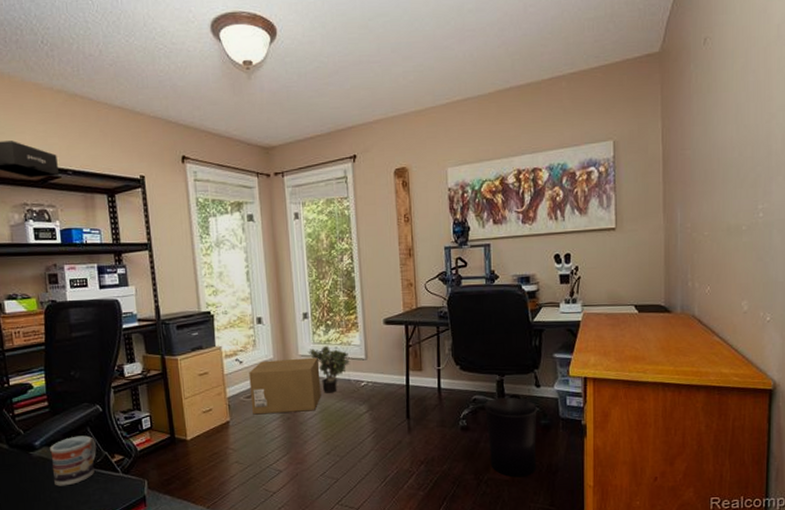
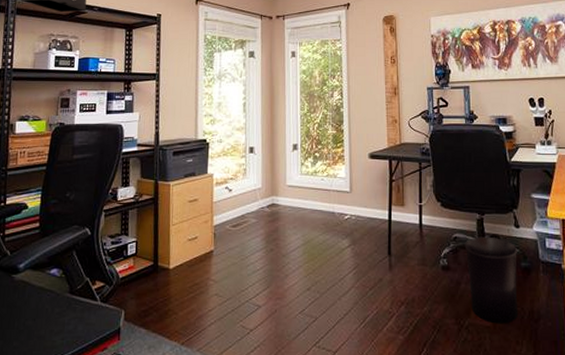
cup: present [50,435,97,486] -> none [31,259,79,313]
box: present [249,357,321,415] -> none [236,188,306,245]
potted plant: present [307,345,350,393] -> none [295,177,335,225]

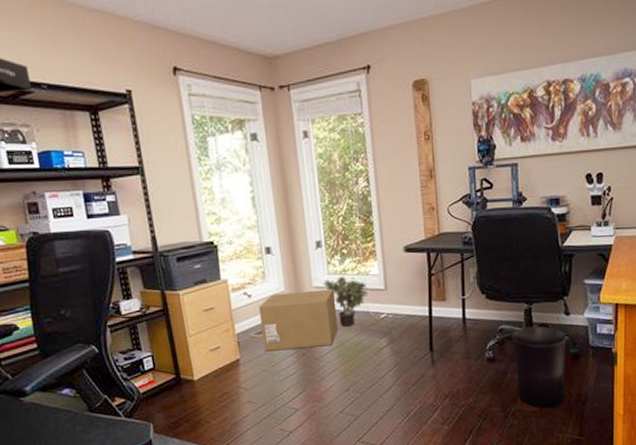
box: none [236,188,306,245] -> present [259,289,338,352]
potted plant: none [295,177,335,225] -> present [322,276,368,327]

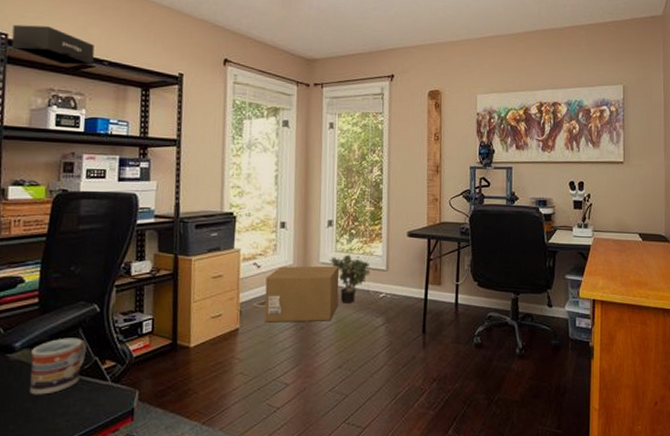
cup: none [42,378,95,433] -> present [30,338,86,395]
waste bin: present [511,326,566,408] -> none [498,315,549,398]

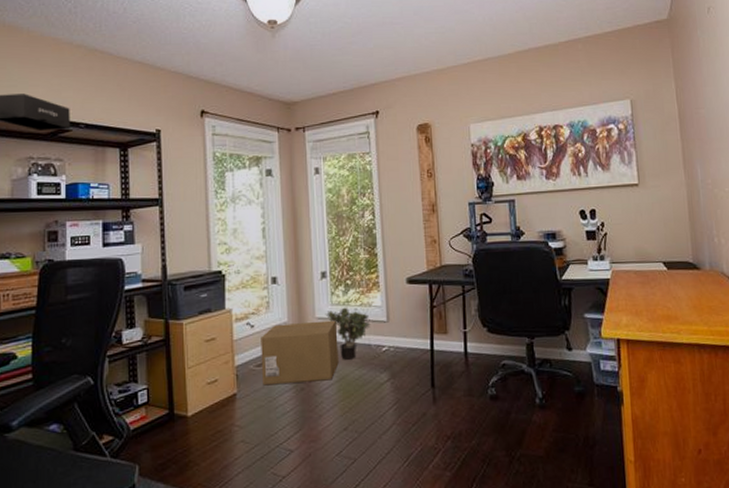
cup: present [30,338,86,395] -> none [29,413,83,475]

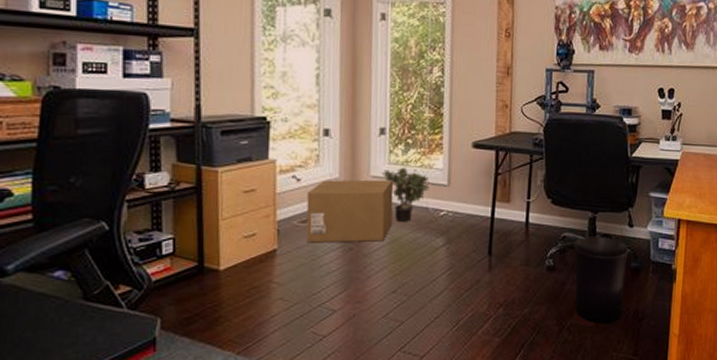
waste bin: none [513,361,572,453] -> present [573,236,628,324]

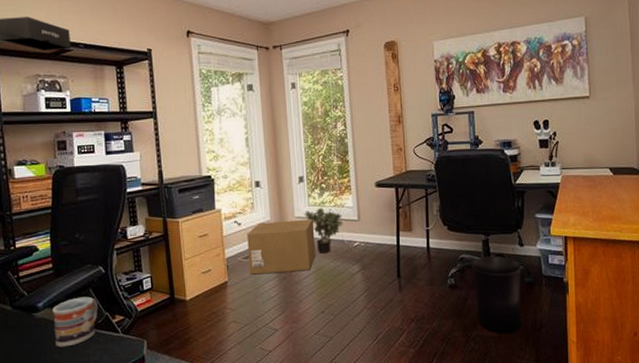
cup: none [28,259,95,324] -> present [52,296,98,347]

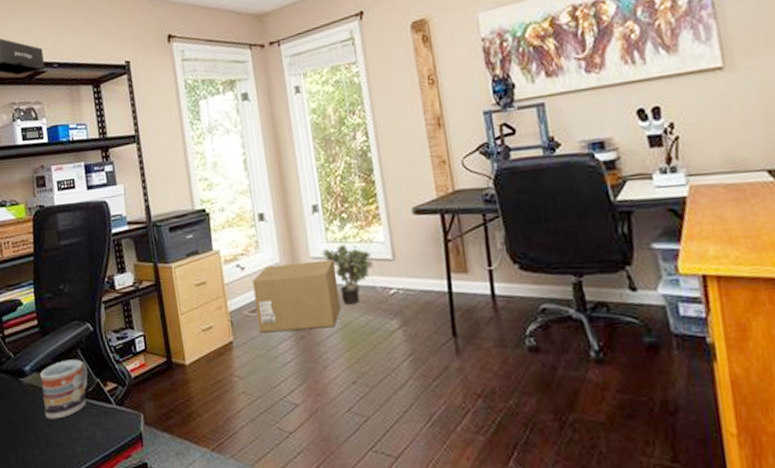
waste bin: present [471,256,521,334] -> none [557,305,644,419]

